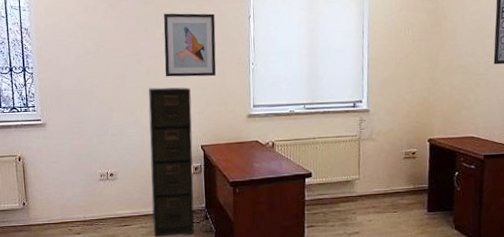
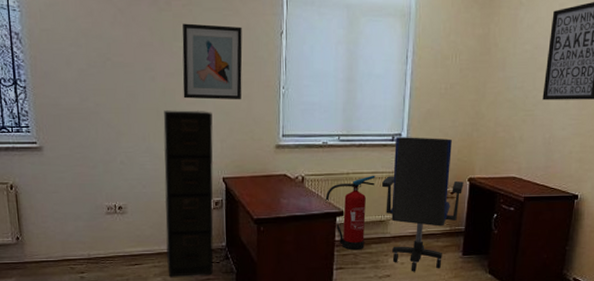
fire extinguisher: none [294,139,340,209] -> present [325,175,375,251]
office chair: none [346,103,424,229] -> present [381,137,464,272]

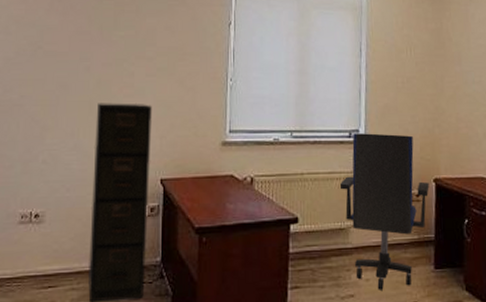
wall art: present [182,23,243,100] -> none [120,12,188,93]
fire extinguisher: present [325,175,375,251] -> none [277,175,333,265]

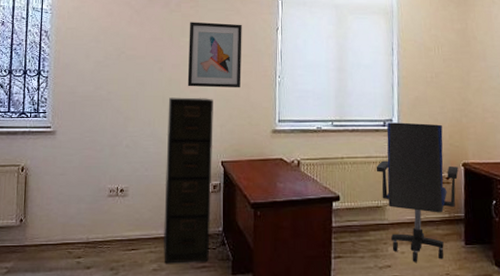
wall art: none [120,12,188,93] -> present [187,22,242,88]

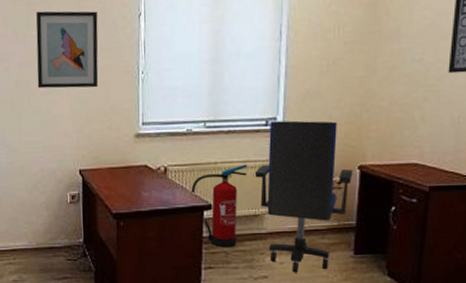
filing cabinet: present [163,97,213,264] -> none [17,99,71,275]
fire extinguisher: none [321,159,370,238] -> present [191,164,247,248]

